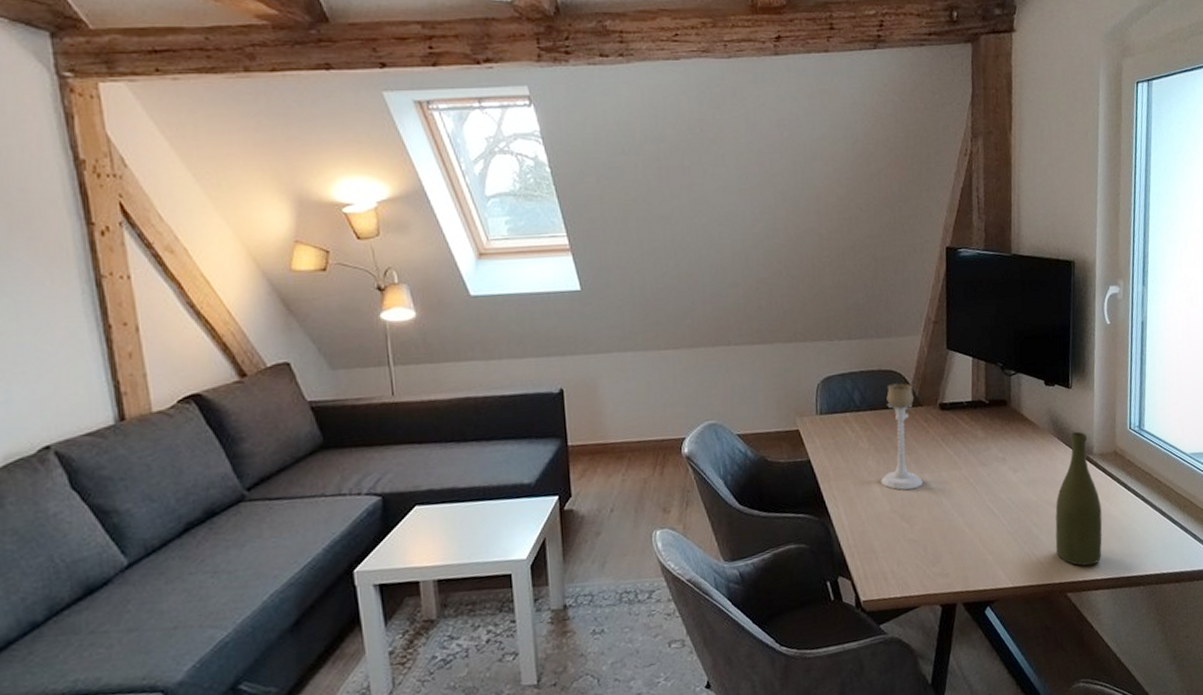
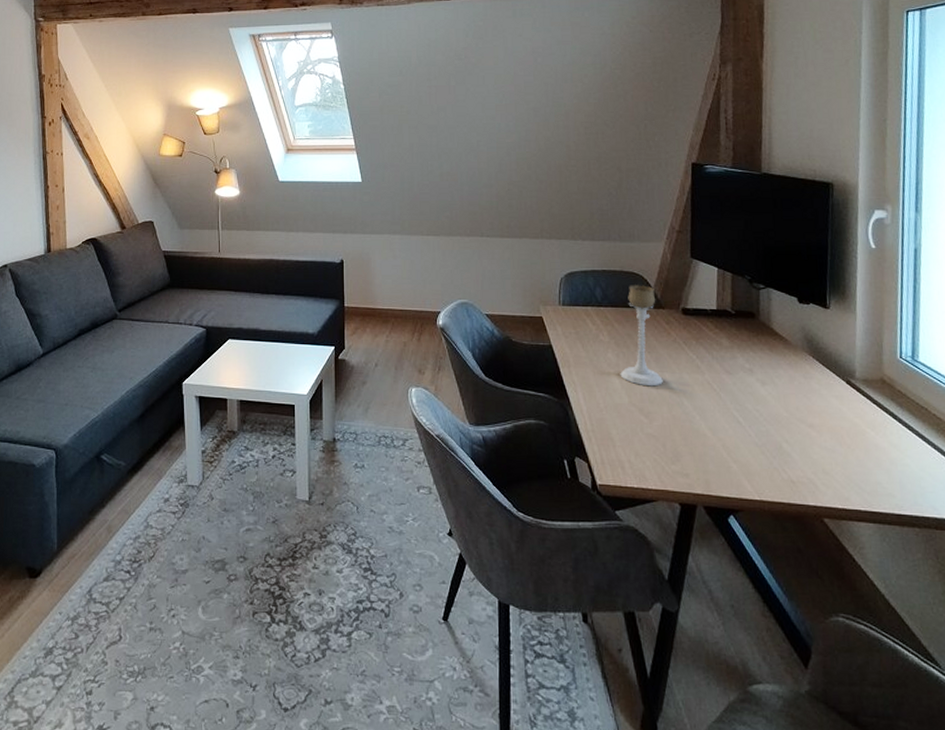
bottle: present [1055,431,1102,566] -> none [809,353,867,495]

